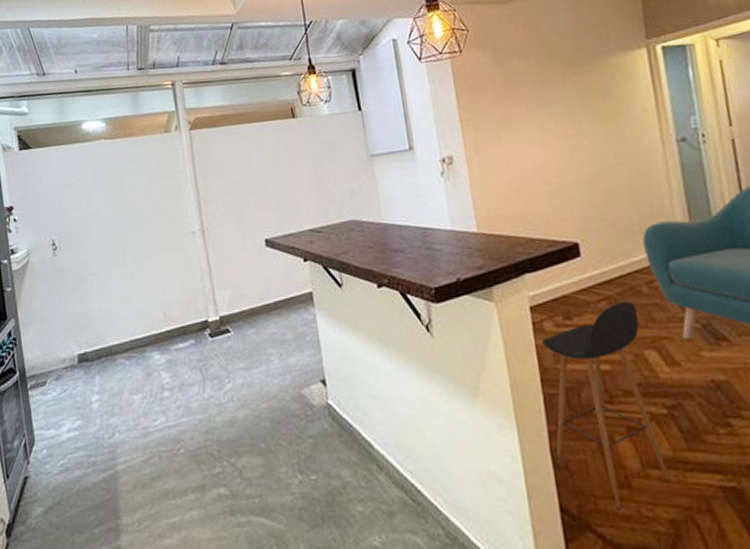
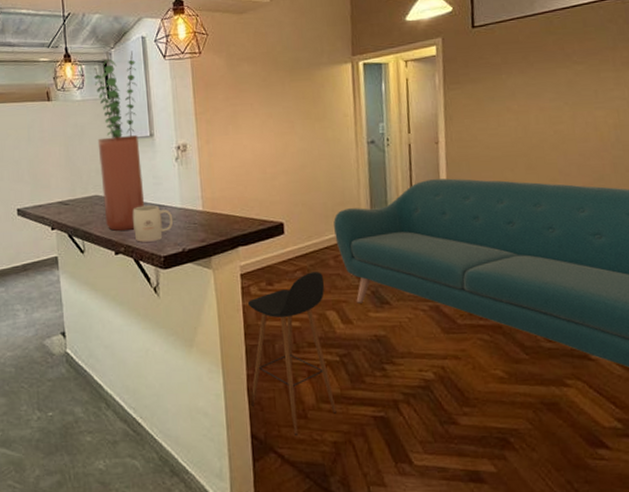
vase: none [341,55,409,260] -> present [94,50,145,231]
mug: none [394,228,444,272] -> present [132,205,174,242]

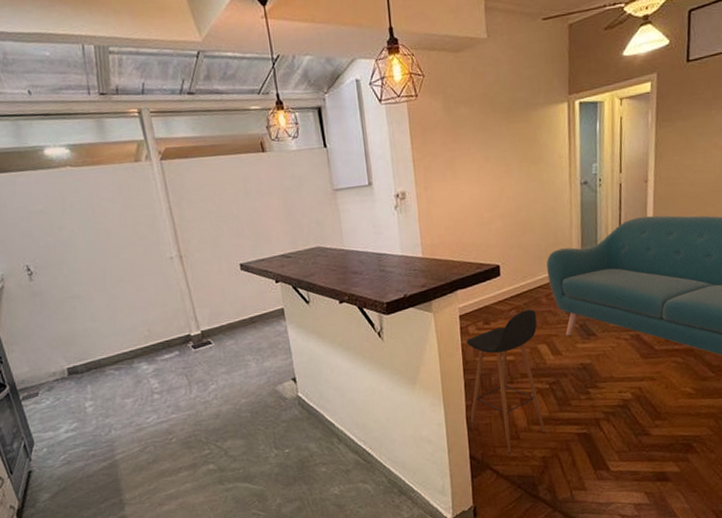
vase: present [94,50,145,231] -> none [308,95,367,281]
mug: present [132,205,174,242] -> none [354,254,395,291]

